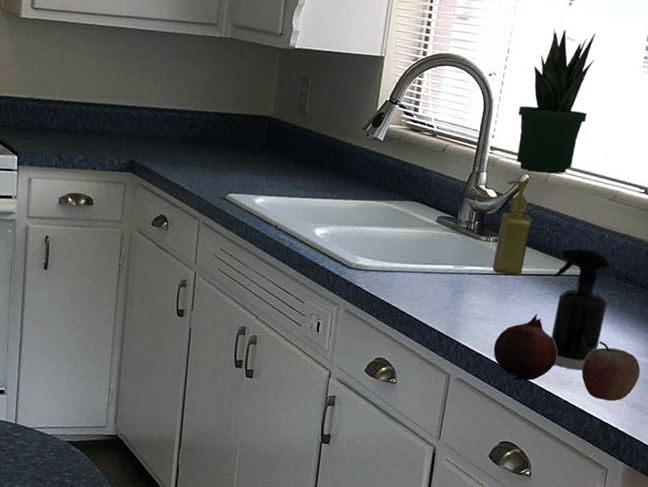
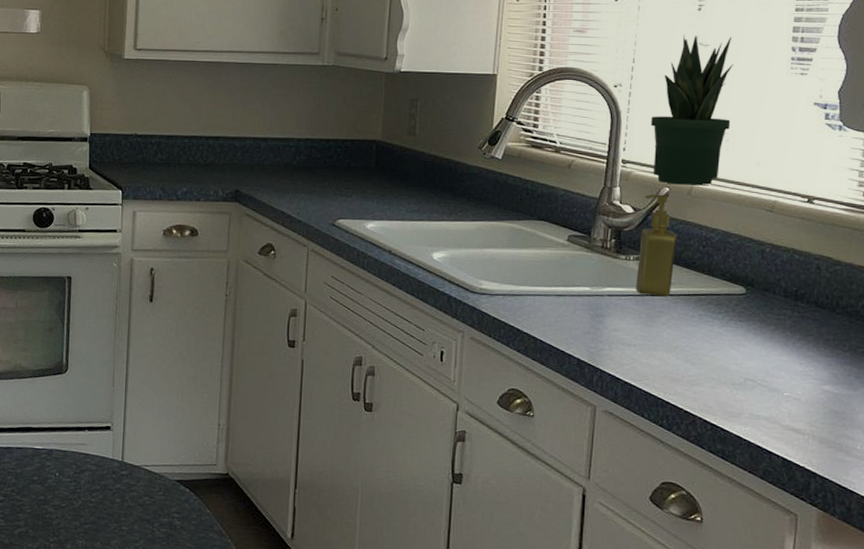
fruit: present [493,313,558,382] -> none [644,337,722,414]
spray bottle: present [551,248,610,370] -> none [708,264,776,401]
fruit: present [581,341,640,401] -> none [753,367,825,435]

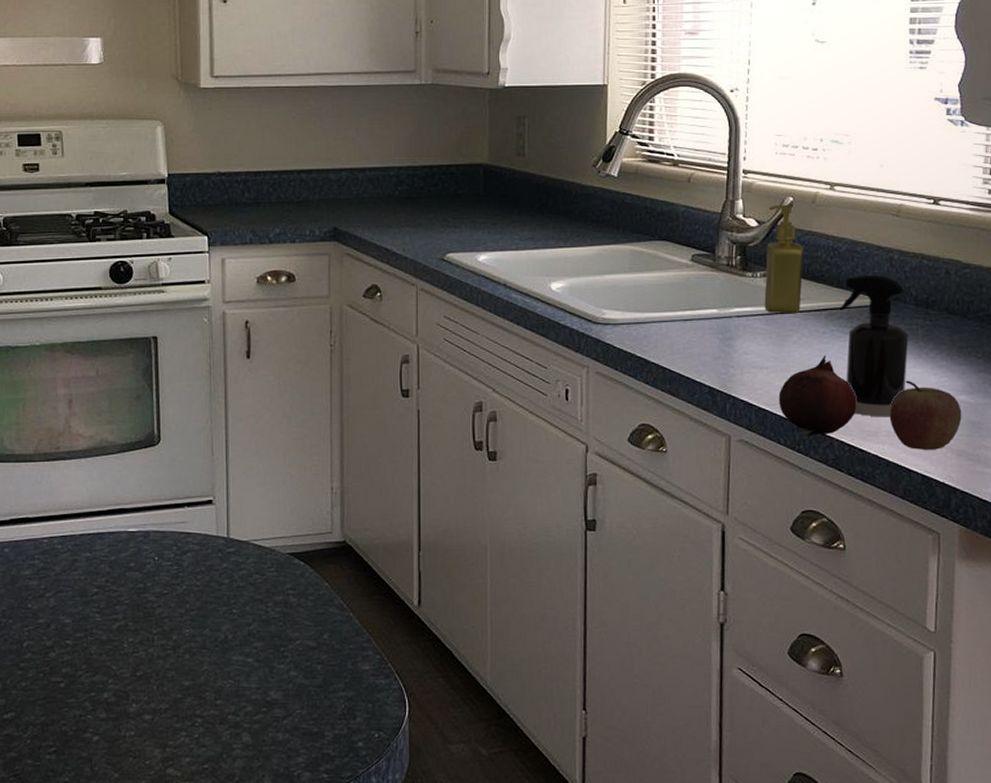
fruit: none [644,337,722,414] -> present [778,355,857,438]
planter: present [650,35,733,186] -> none [770,31,852,193]
spray bottle: none [708,264,776,401] -> present [838,274,909,417]
fruit: none [753,367,825,435] -> present [889,380,962,450]

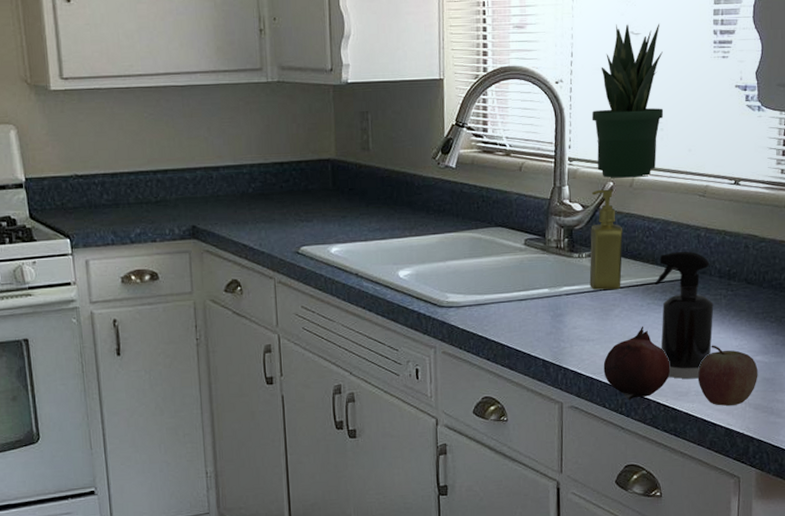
planter: none [770,31,852,193] -> present [591,23,664,178]

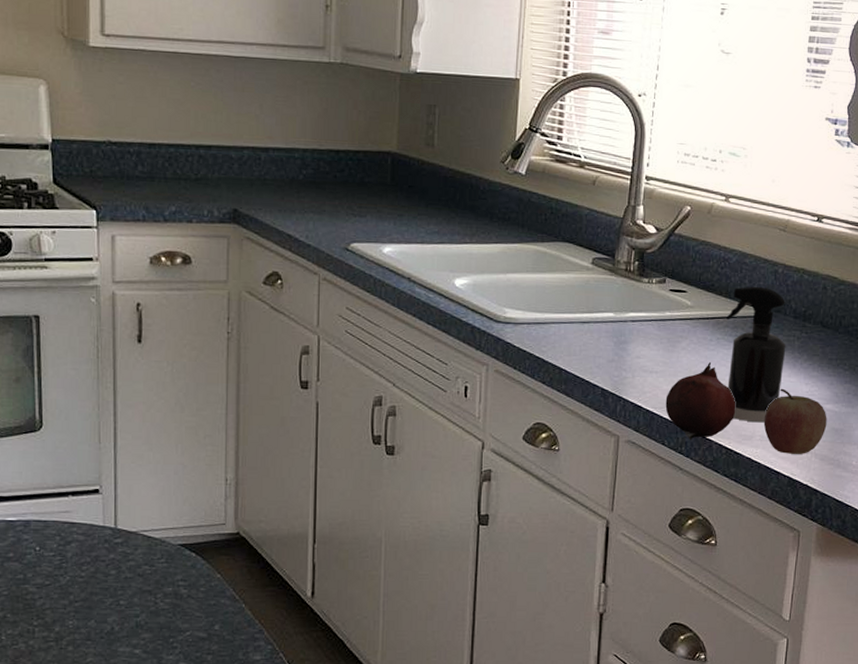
soap dispenser: present [589,189,623,290] -> none [658,213,698,321]
planter: present [591,23,664,178] -> none [673,41,753,204]

